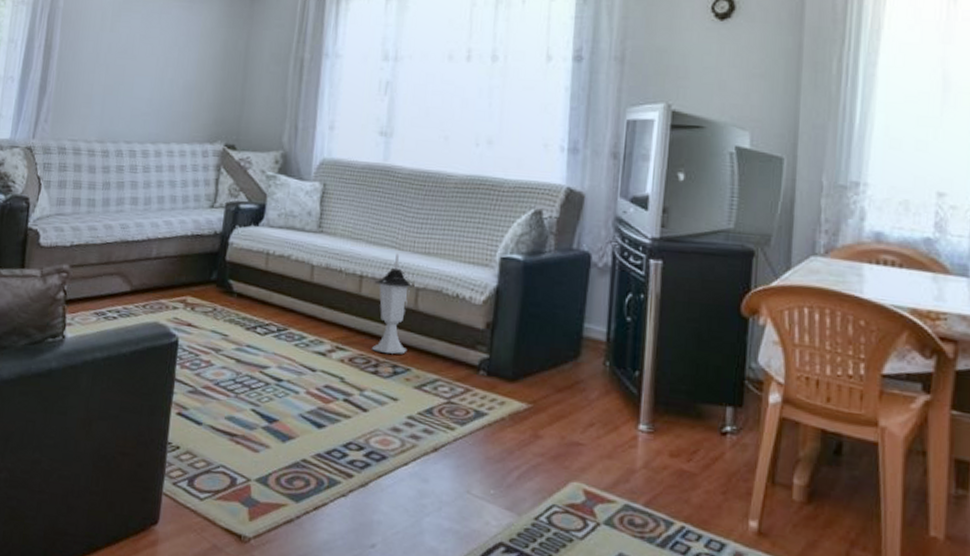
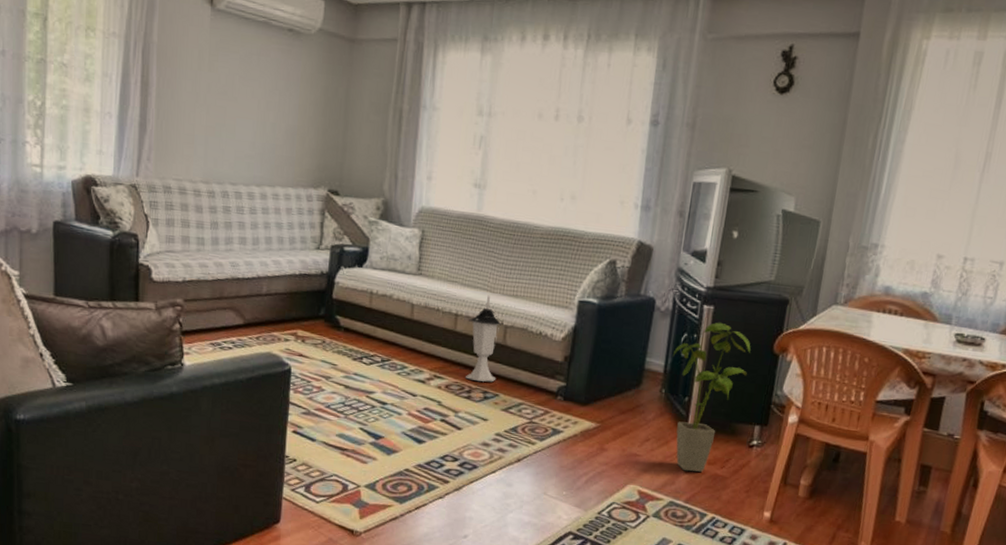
house plant: none [617,279,712,467] -> present [673,322,751,472]

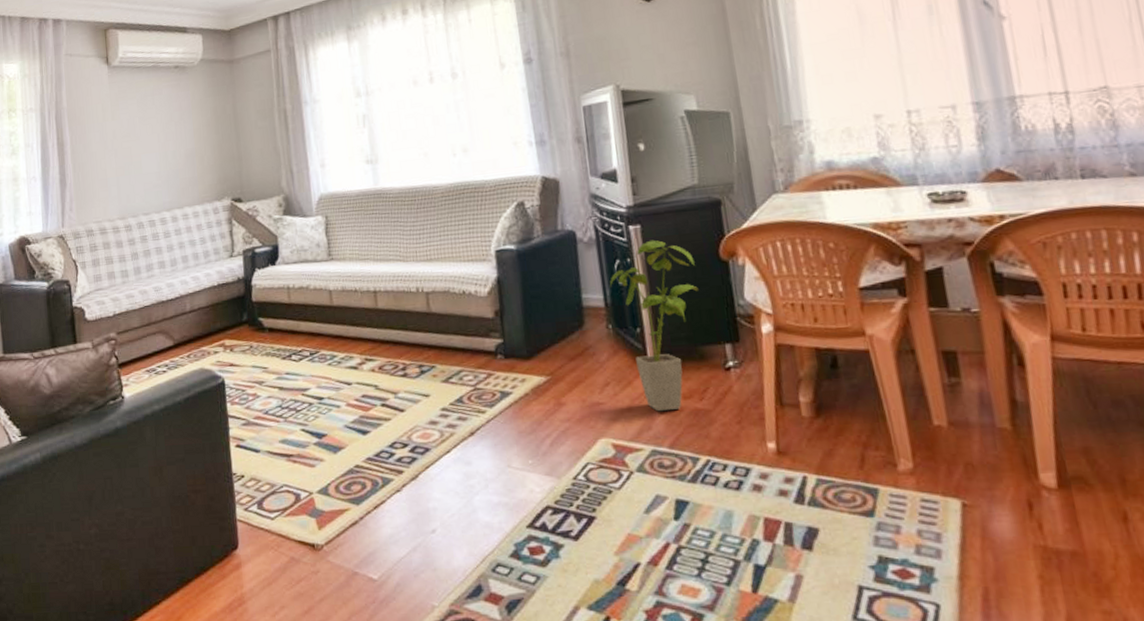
lantern: present [466,295,504,382] -> none [388,265,429,356]

